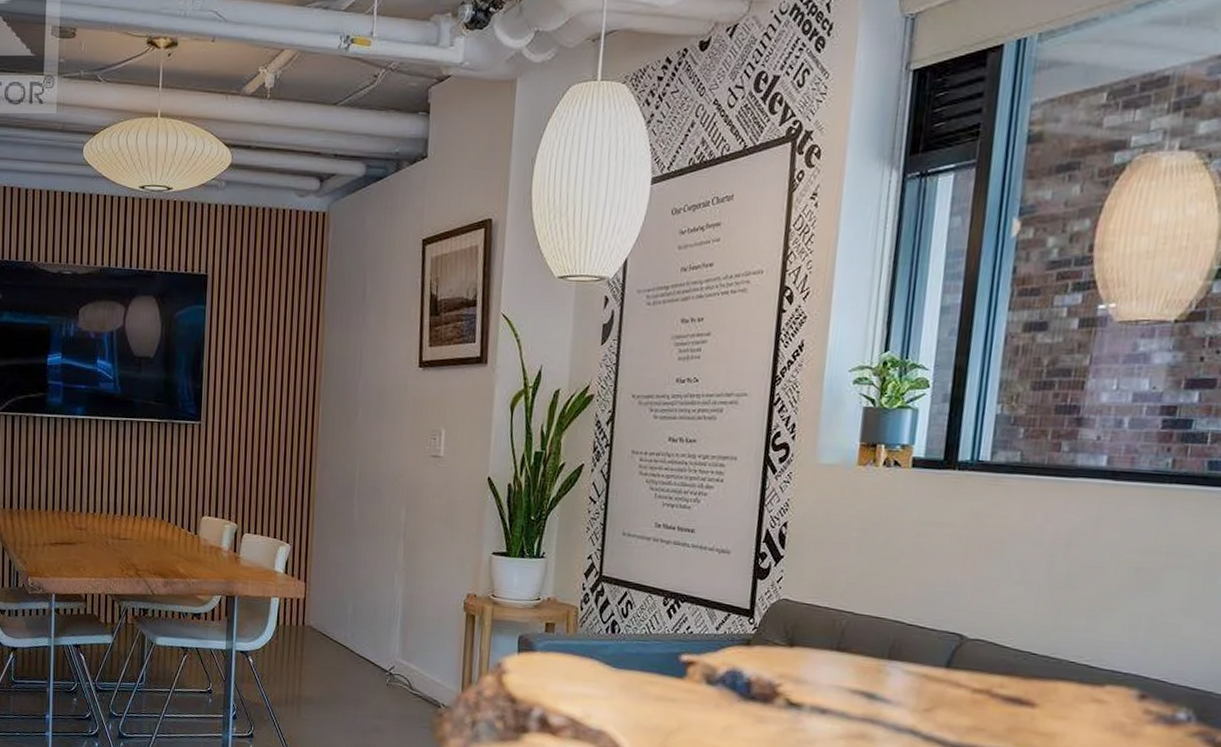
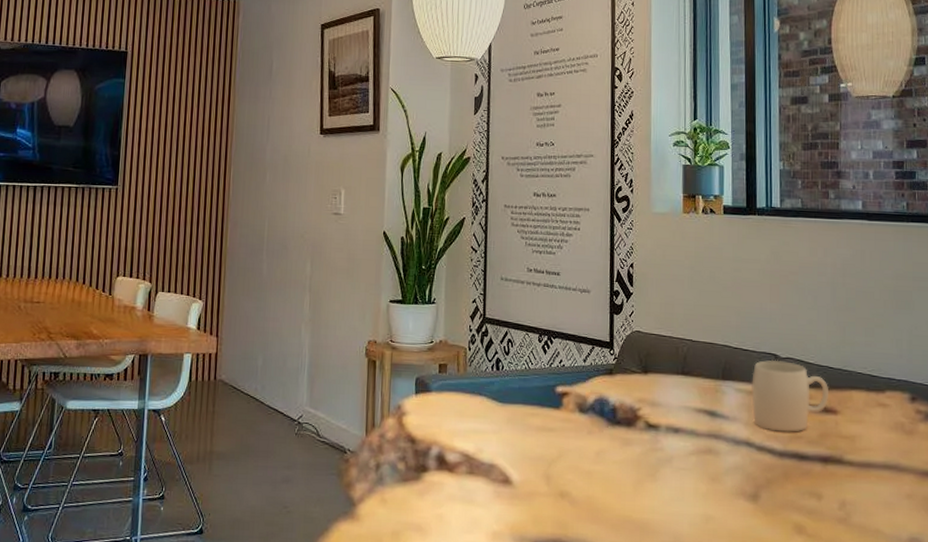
mug: none [922,640,1028,724] -> present [751,359,828,432]

